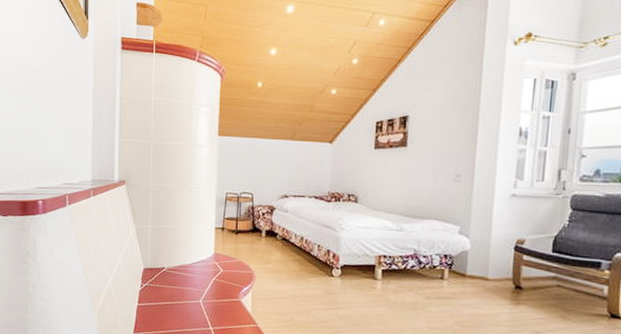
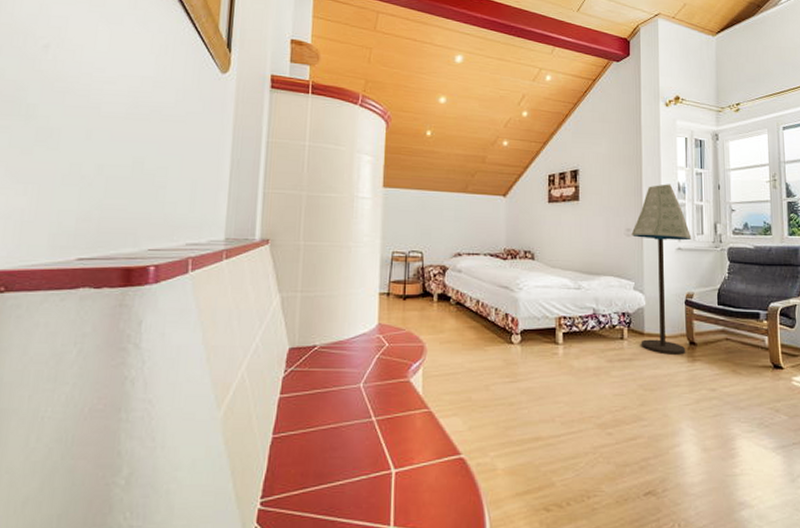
floor lamp: none [461,129,530,298] -> present [631,184,692,355]

